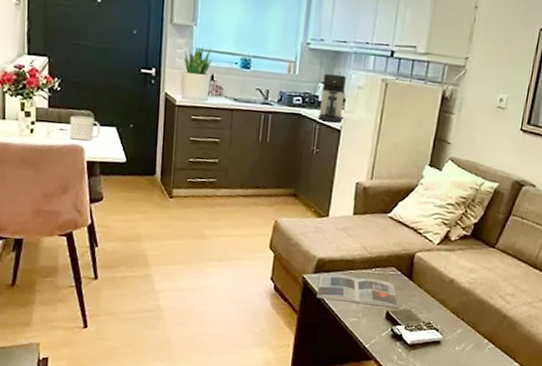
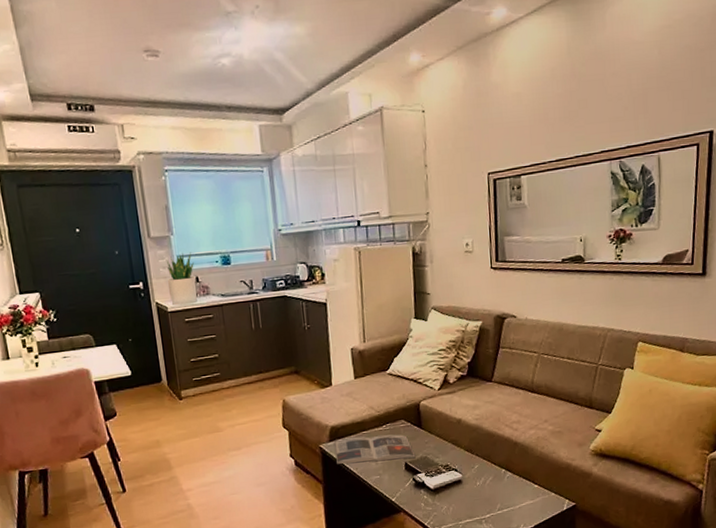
mug: present [69,115,101,141] -> none [70,339,103,365]
coffee maker: present [318,73,346,123] -> none [300,252,325,299]

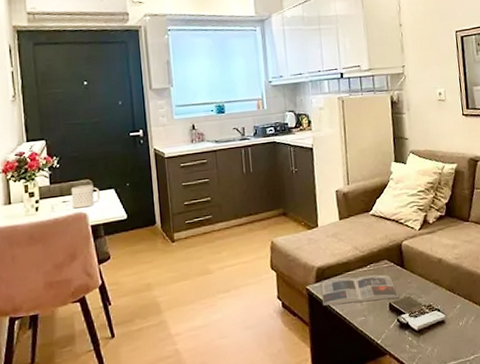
mug: none [70,339,103,365] -> present [71,184,101,209]
planter: present [167,252,198,306] -> none [166,102,193,152]

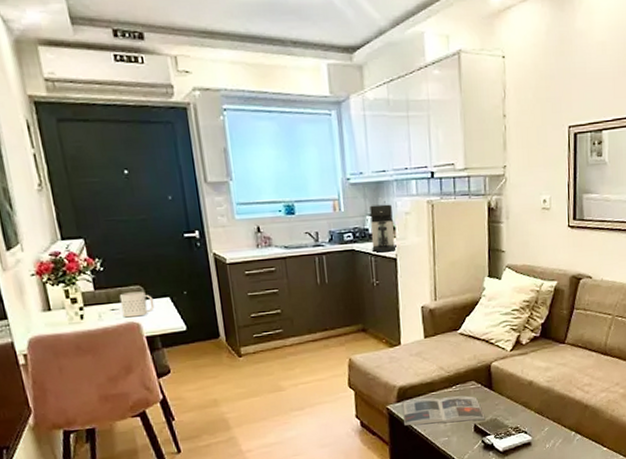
coffee maker: none [289,101,312,144] -> present [370,204,395,253]

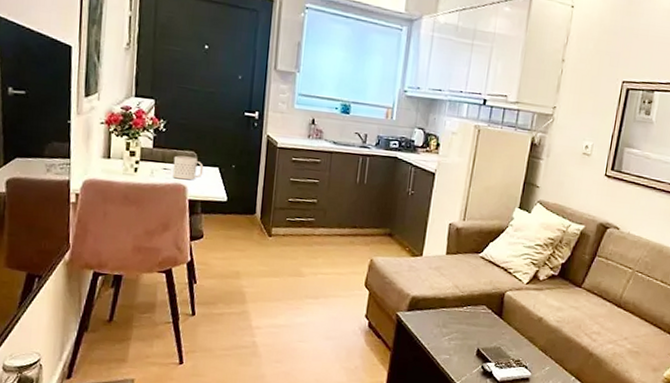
coffee maker: present [370,204,395,253] -> none [414,119,441,167]
magazine: present [402,395,485,426] -> none [410,311,490,346]

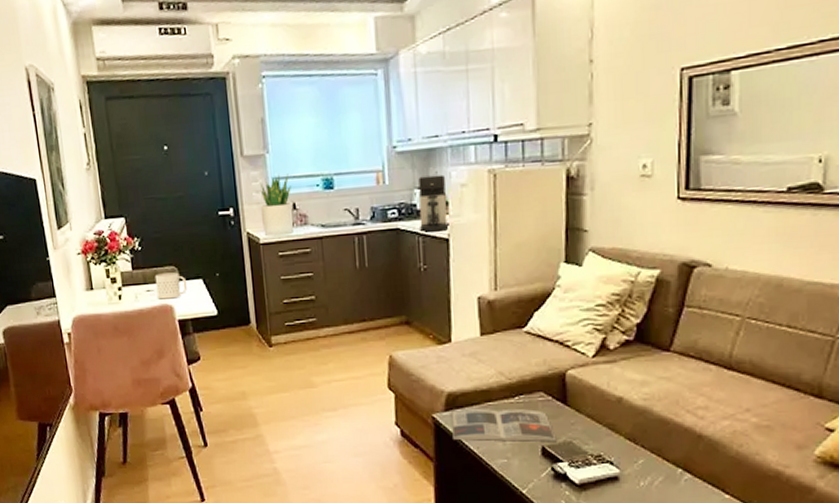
planter: none [282,92,313,145] -> present [261,173,294,237]
magazine: none [410,311,490,346] -> present [451,408,557,442]
coffee maker: none [414,119,441,167] -> present [418,174,448,233]

